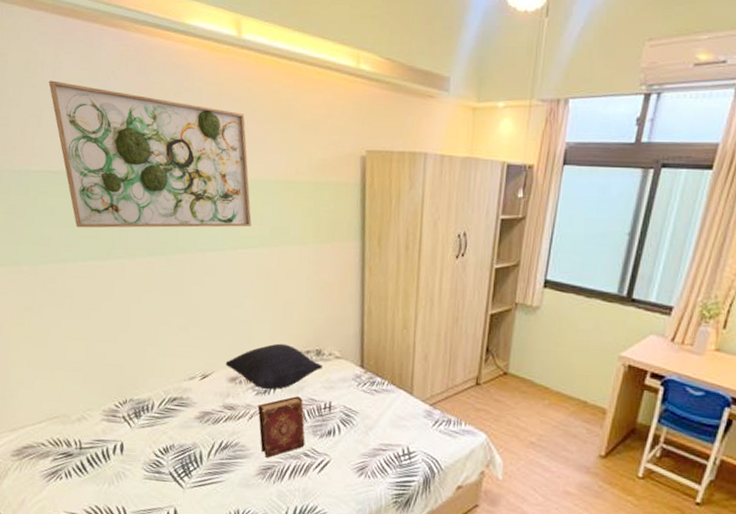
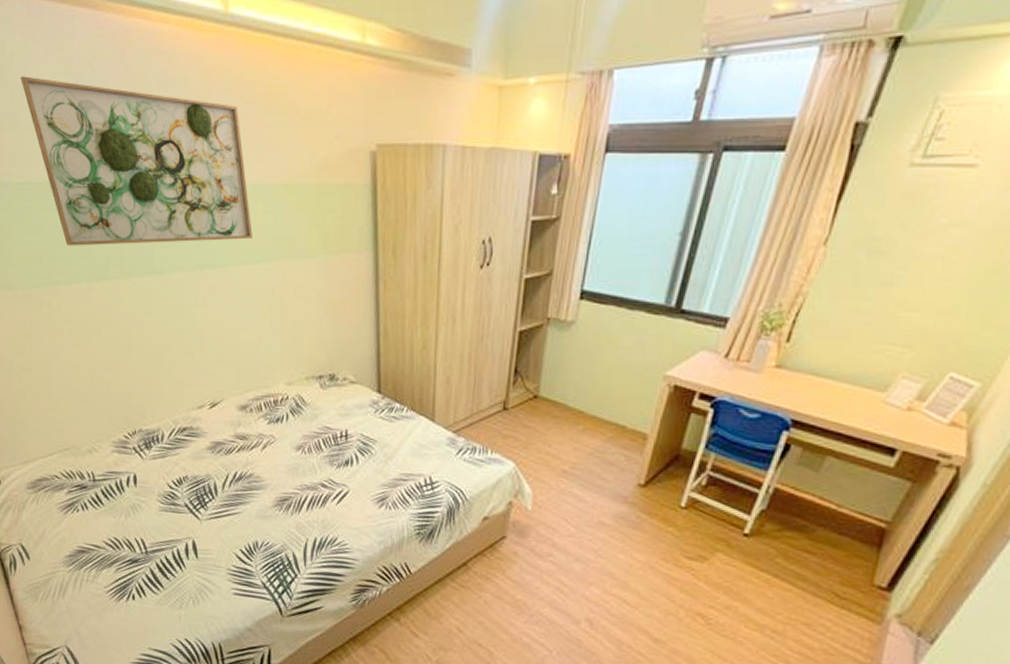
pillow: present [225,343,322,390] -> none [234,368,337,418]
hardback book: present [257,396,305,458] -> none [270,424,322,489]

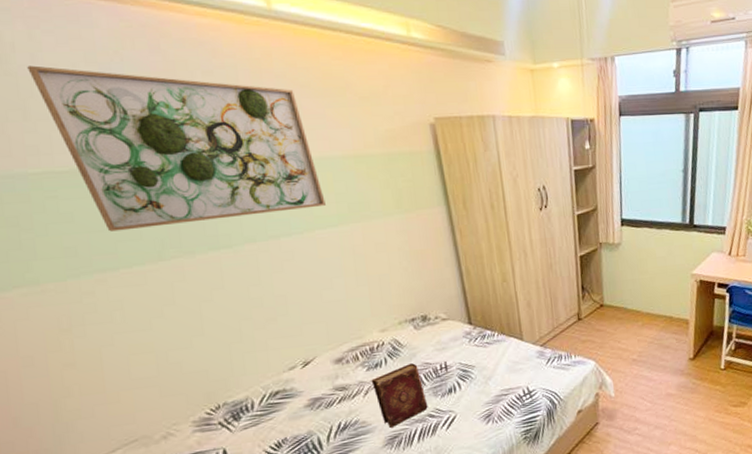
hardback book: none [270,424,322,489] -> present [371,363,428,428]

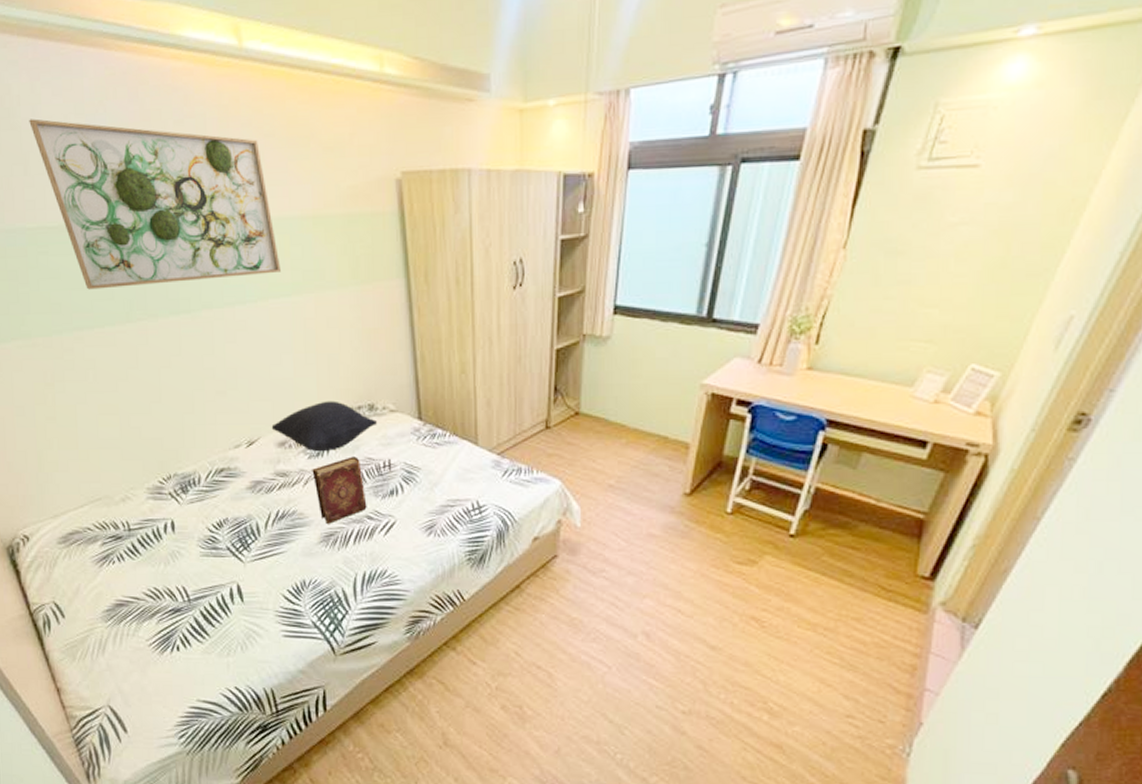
pillow: none [326,316,431,364] -> present [271,400,377,452]

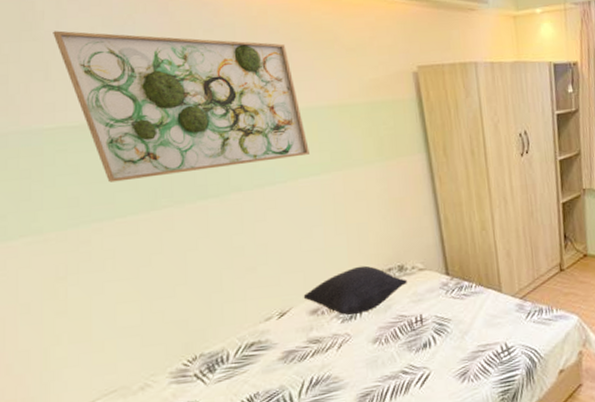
hardback book: present [312,456,367,524] -> none [345,315,402,384]

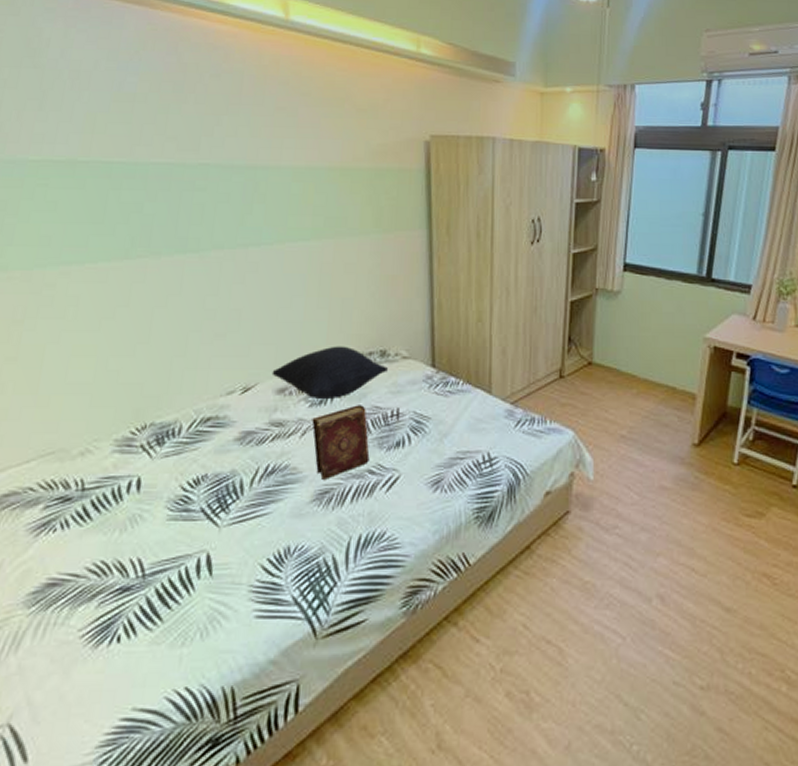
wall art: present [53,30,309,183] -> none [55,60,302,224]
hardback book: none [345,315,402,384] -> present [312,405,370,480]

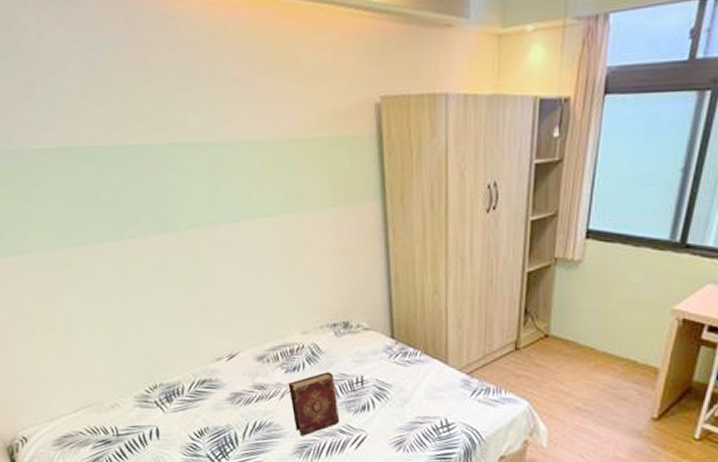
pillow: present [271,346,388,400] -> none [251,318,351,367]

